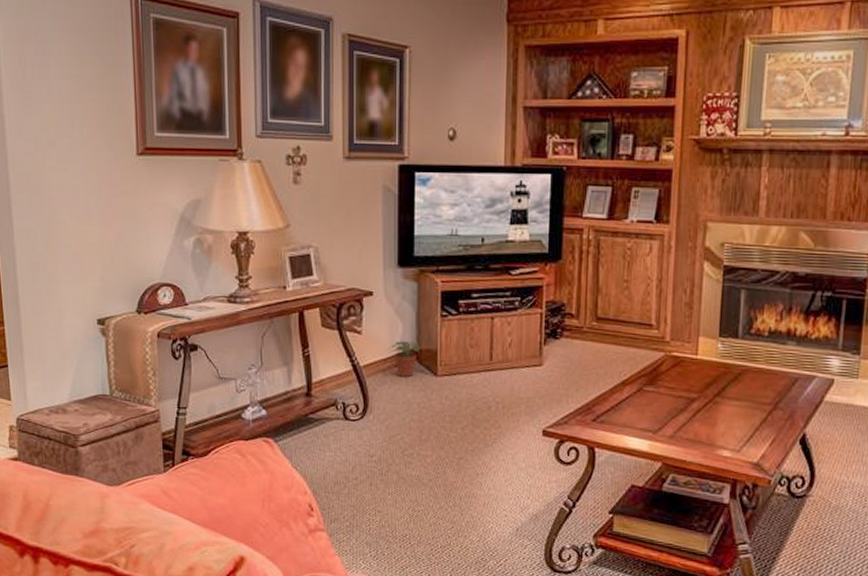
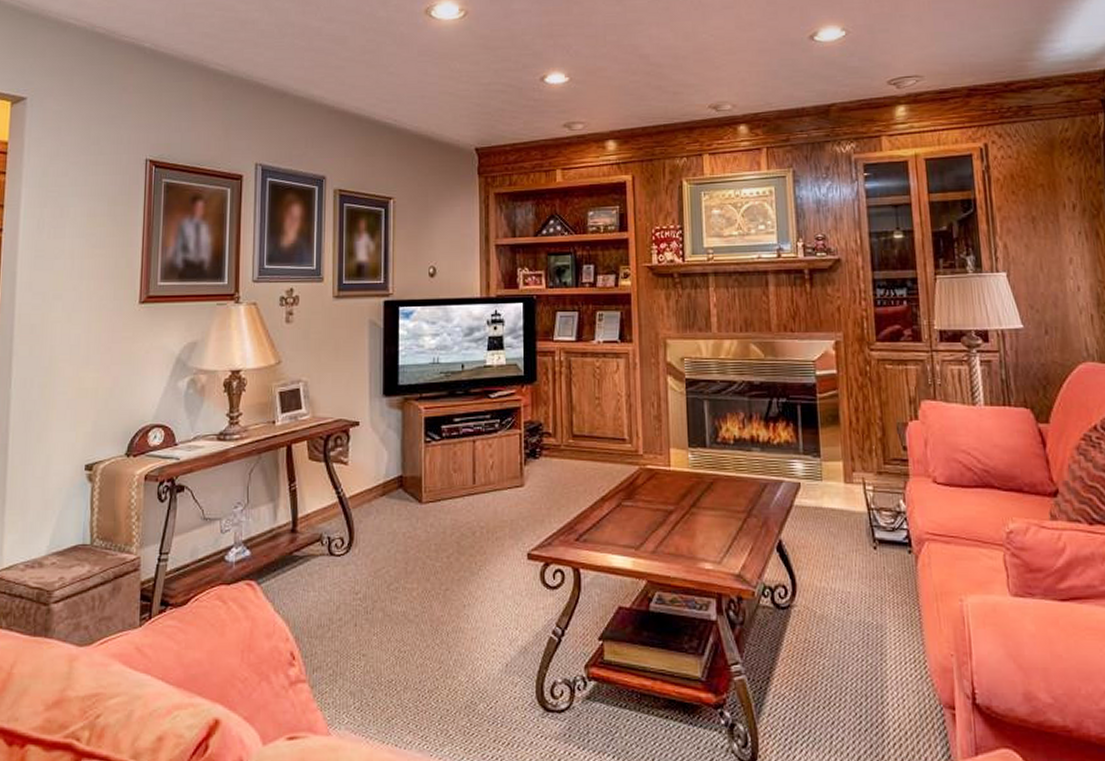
potted plant: present [391,341,420,378] -> none [377,469,404,507]

